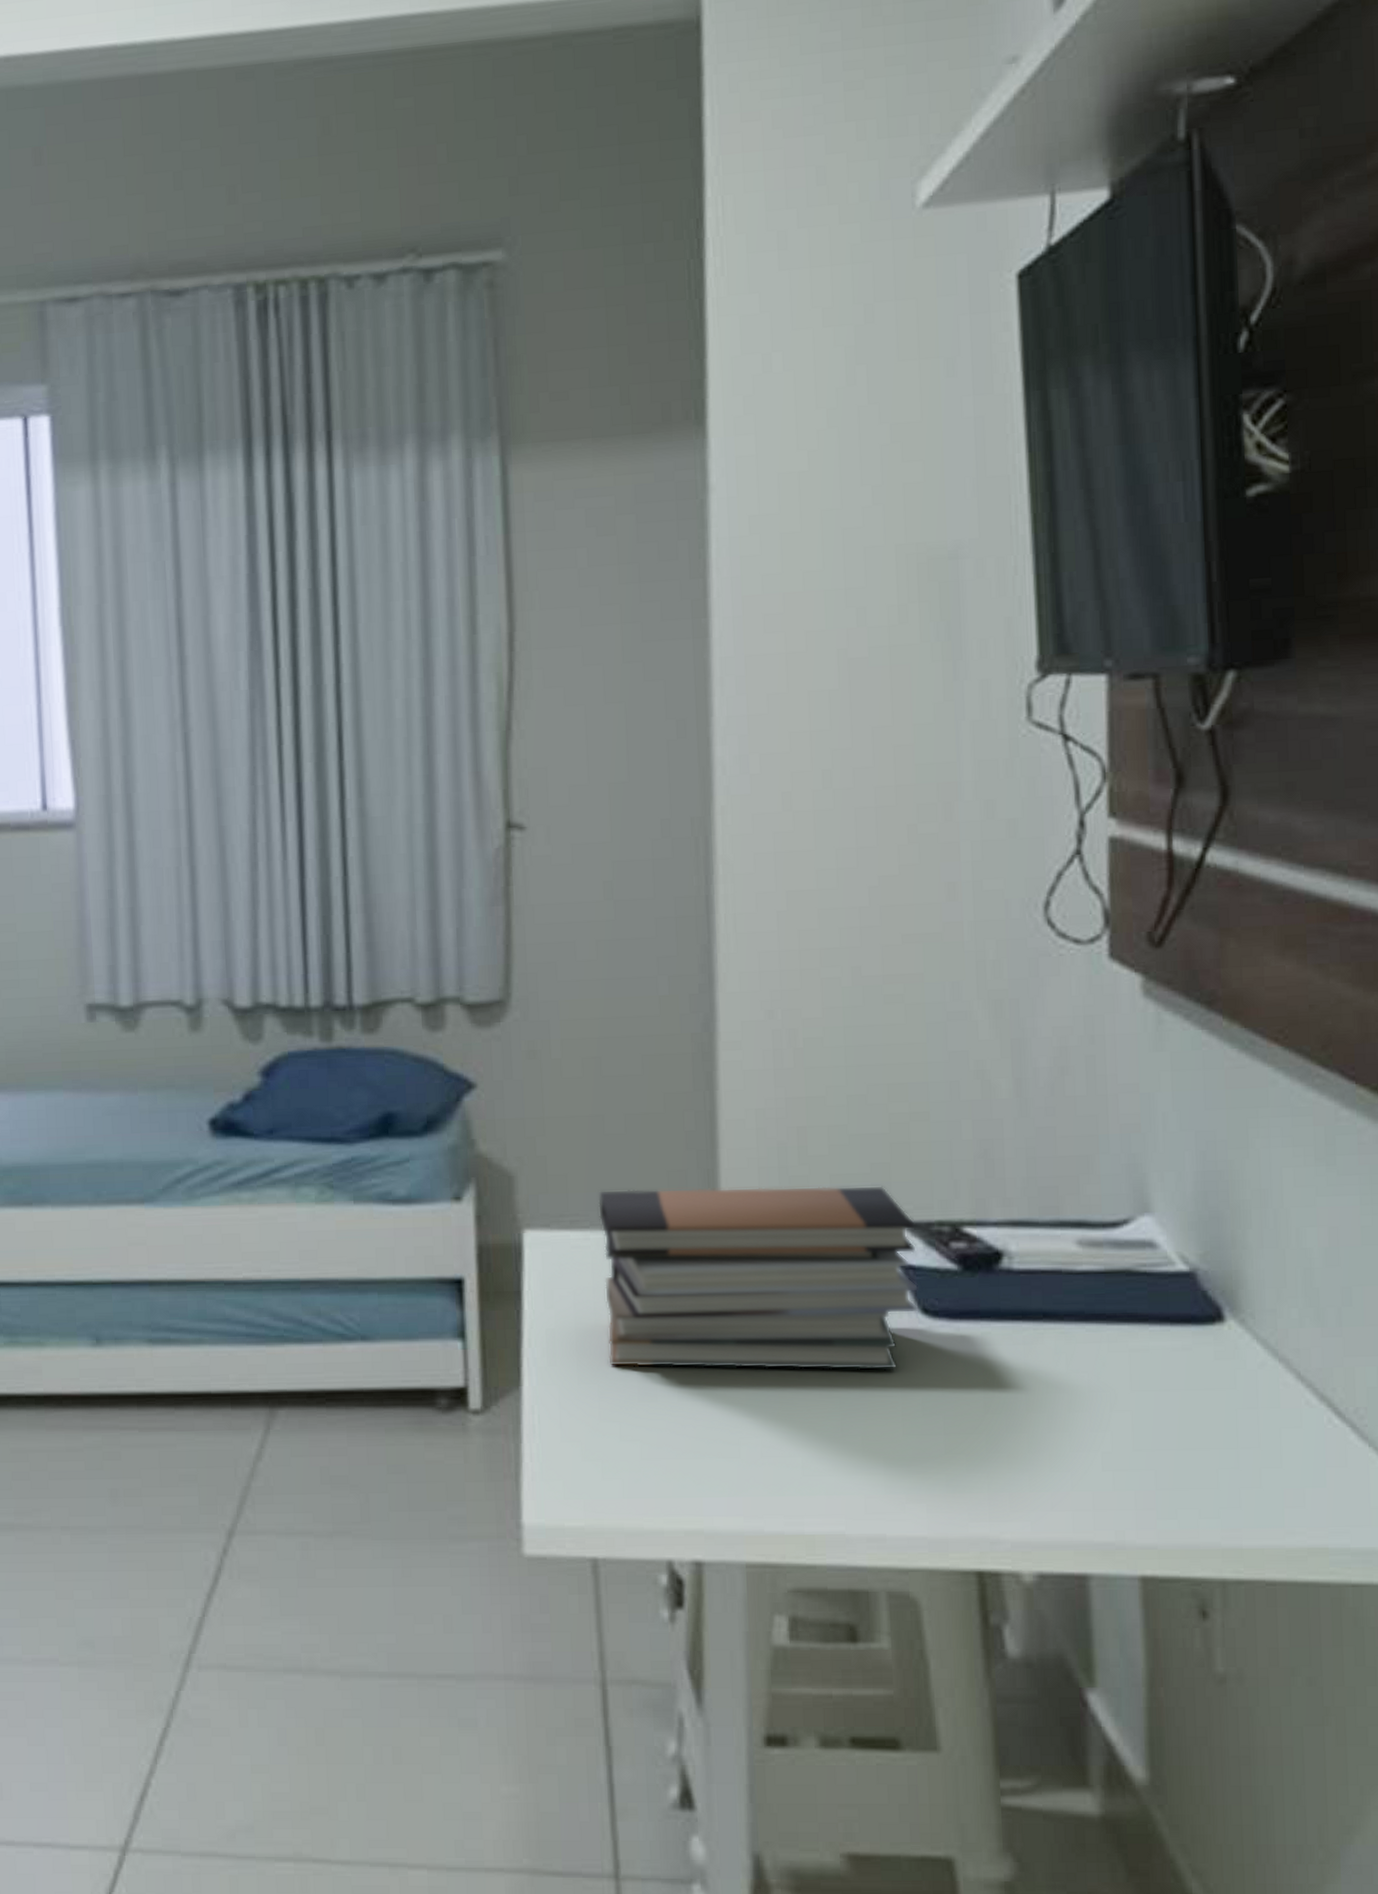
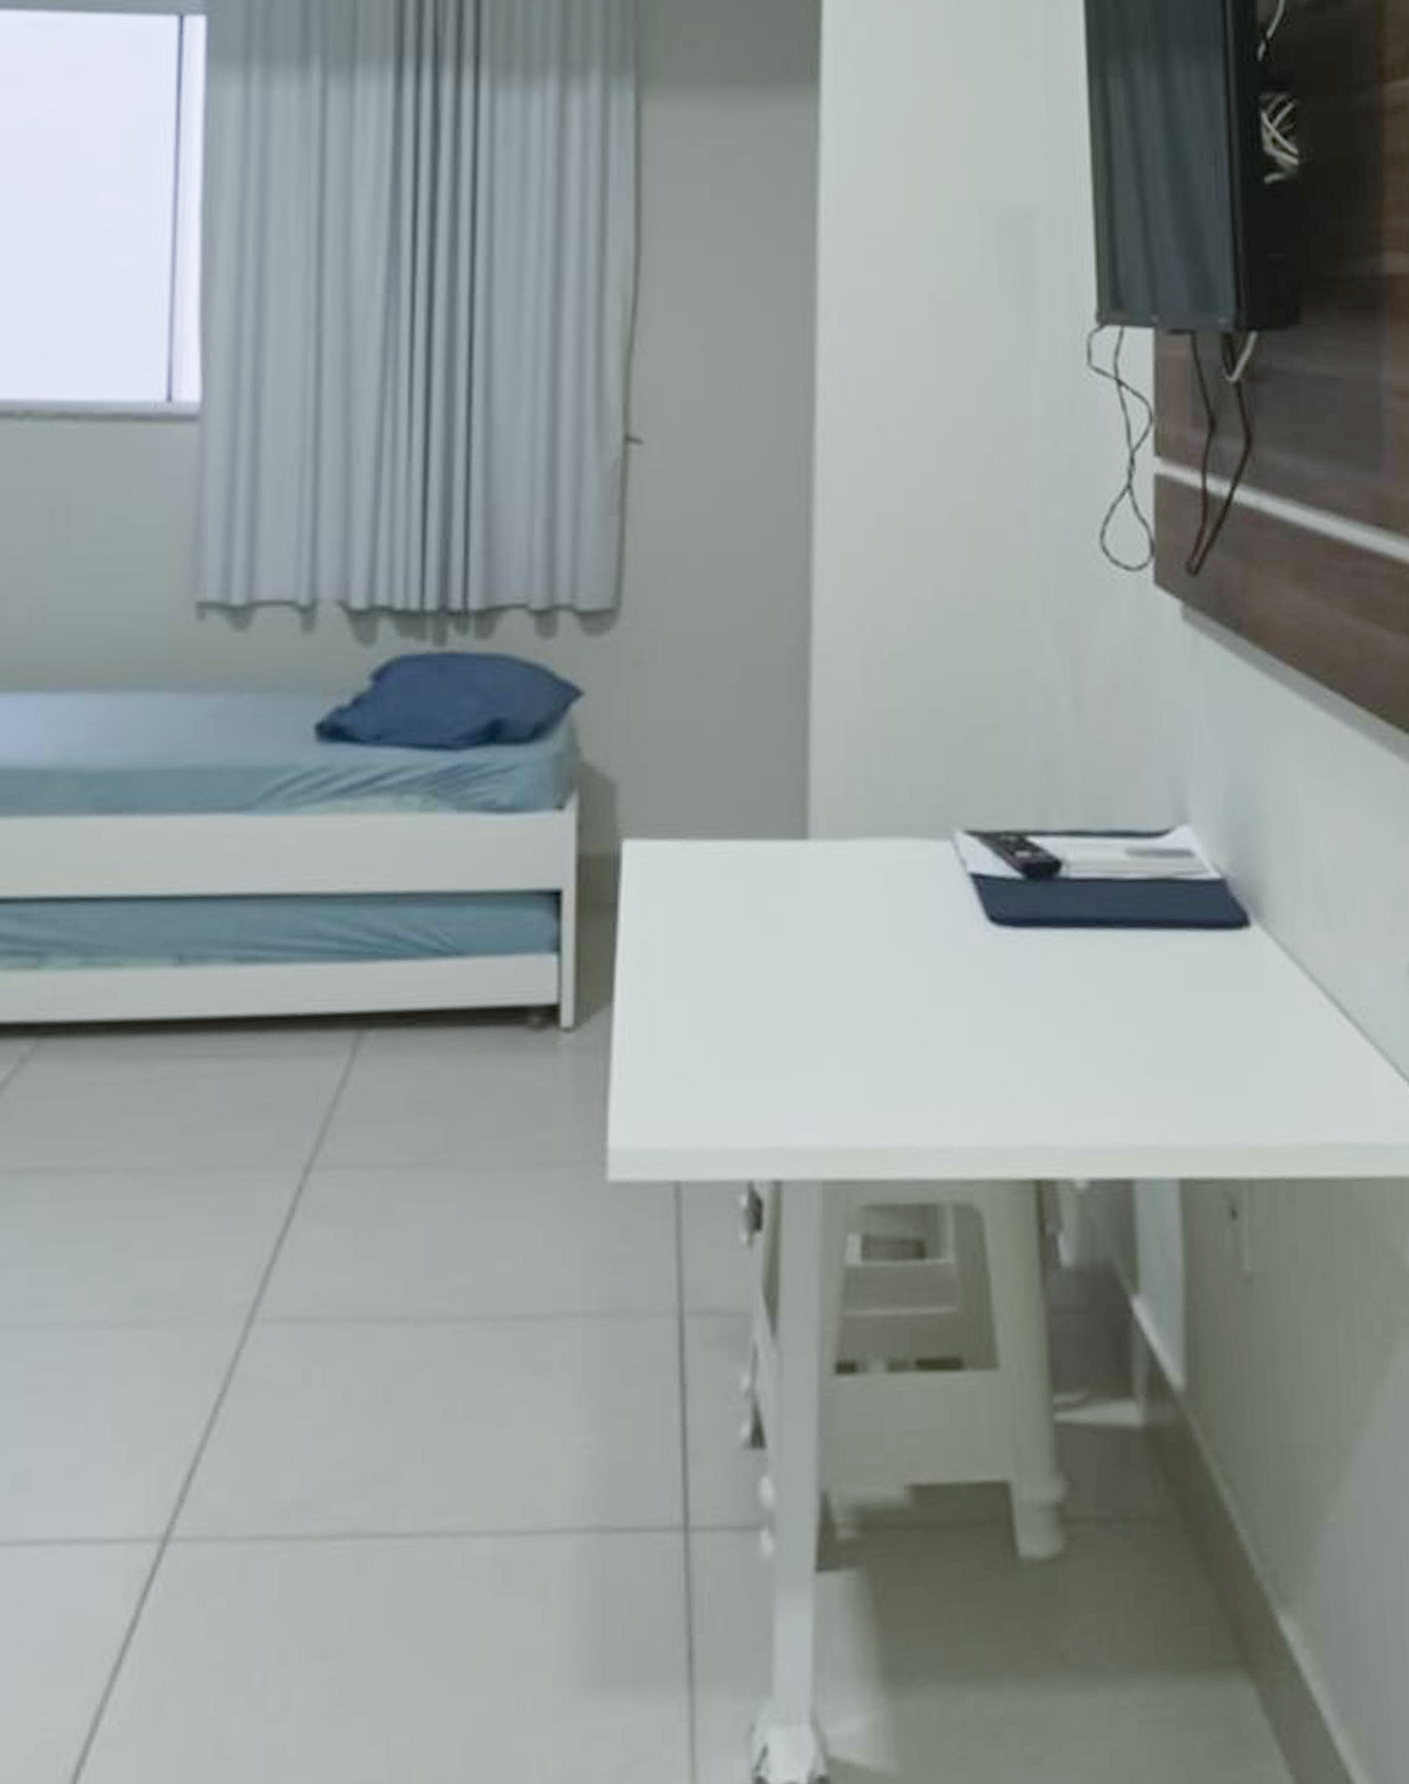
book stack: present [598,1185,919,1371] -> none [696,796,987,980]

